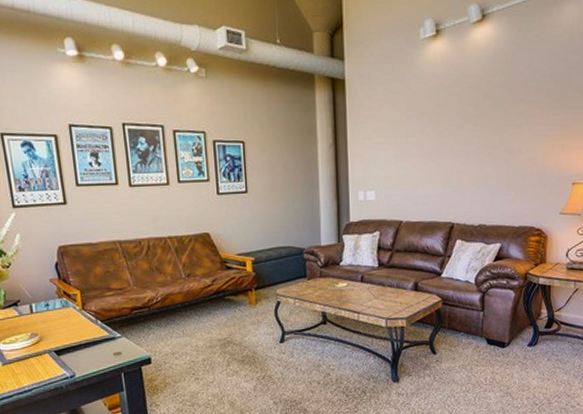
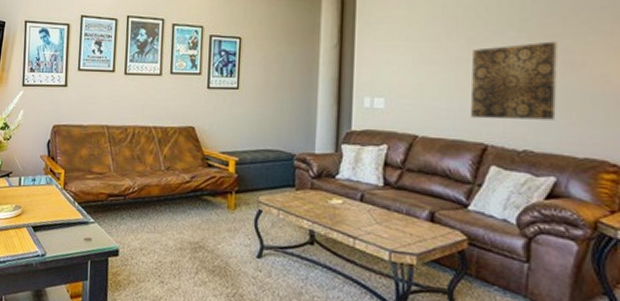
wall art: none [441,132,502,202] -> present [471,41,557,120]

